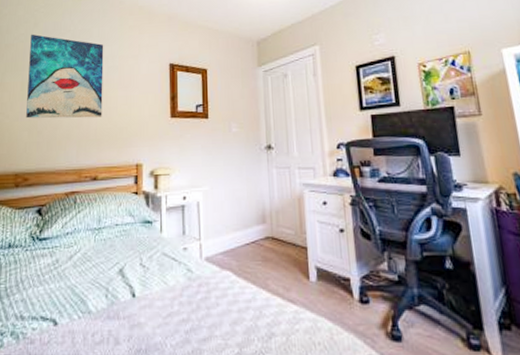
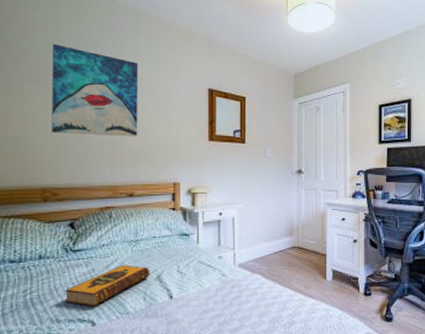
hardback book: none [28,256,113,303] -> present [64,265,150,307]

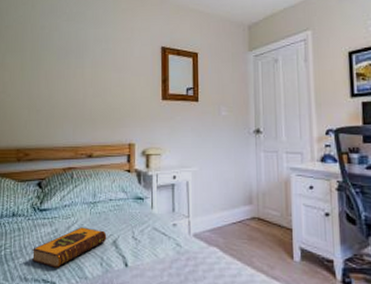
wall art: present [52,43,139,137] -> none [26,16,98,99]

